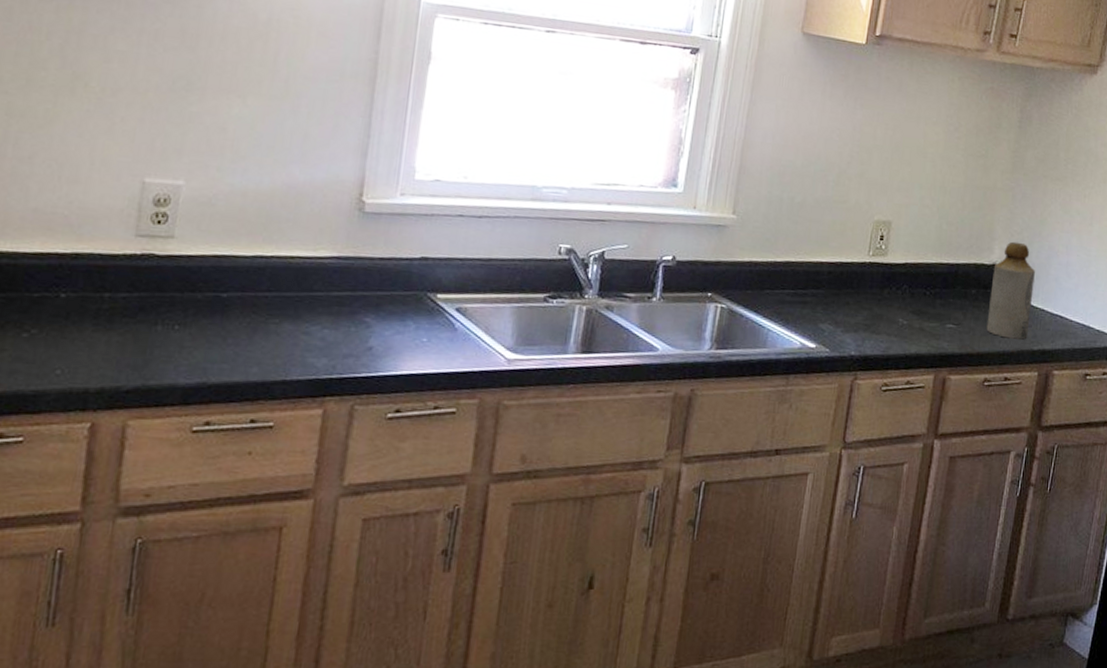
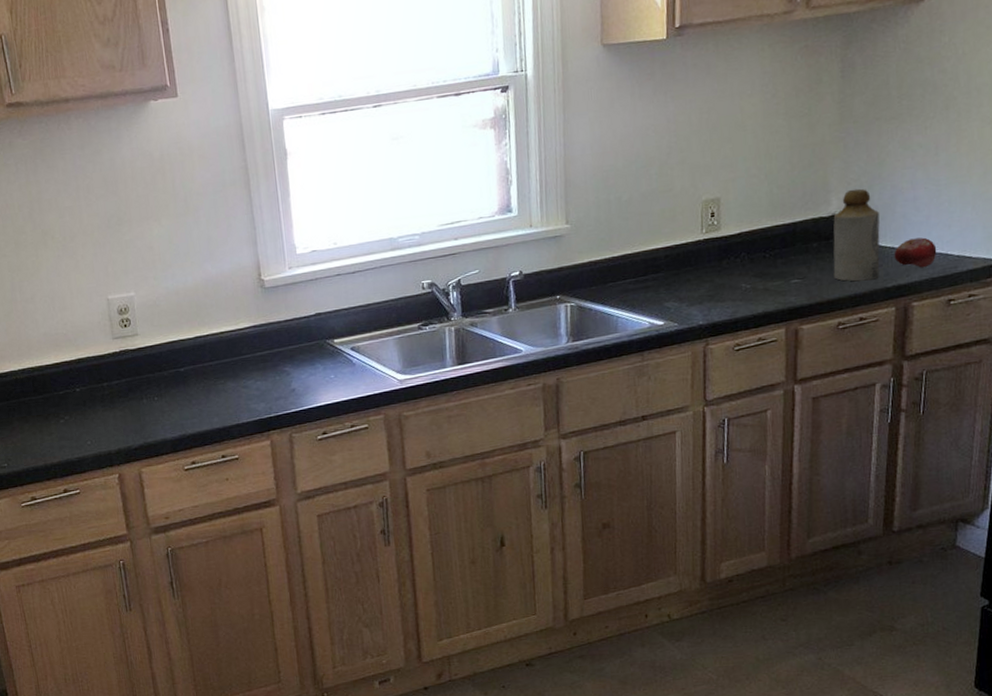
fruit: none [1042,304,1081,337] -> present [894,237,937,268]

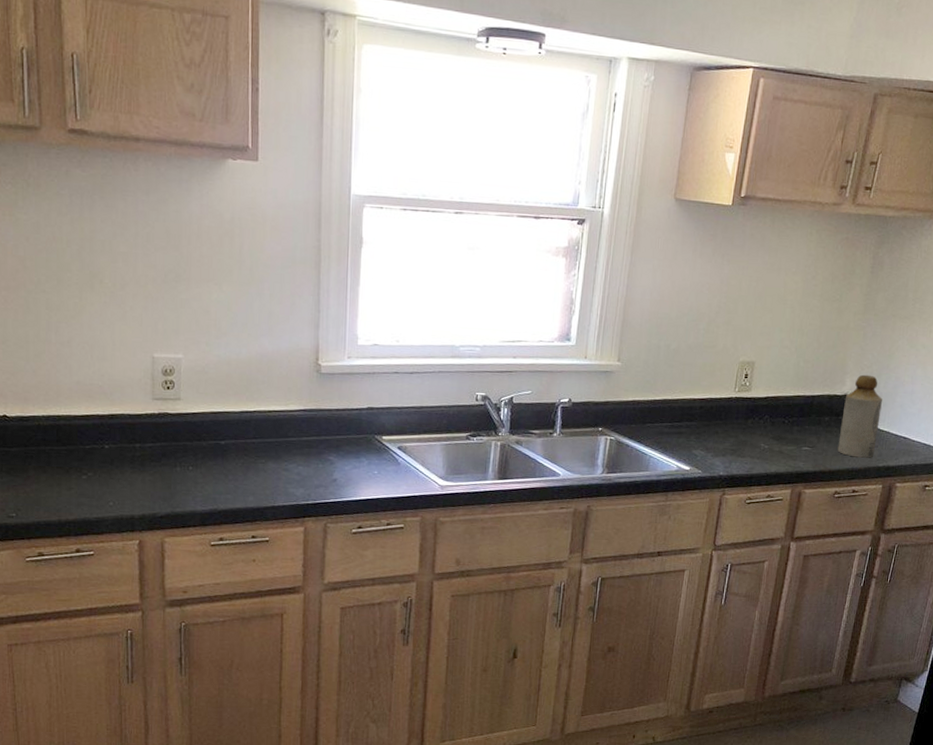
fruit: present [894,237,937,268] -> none [888,427,923,454]

